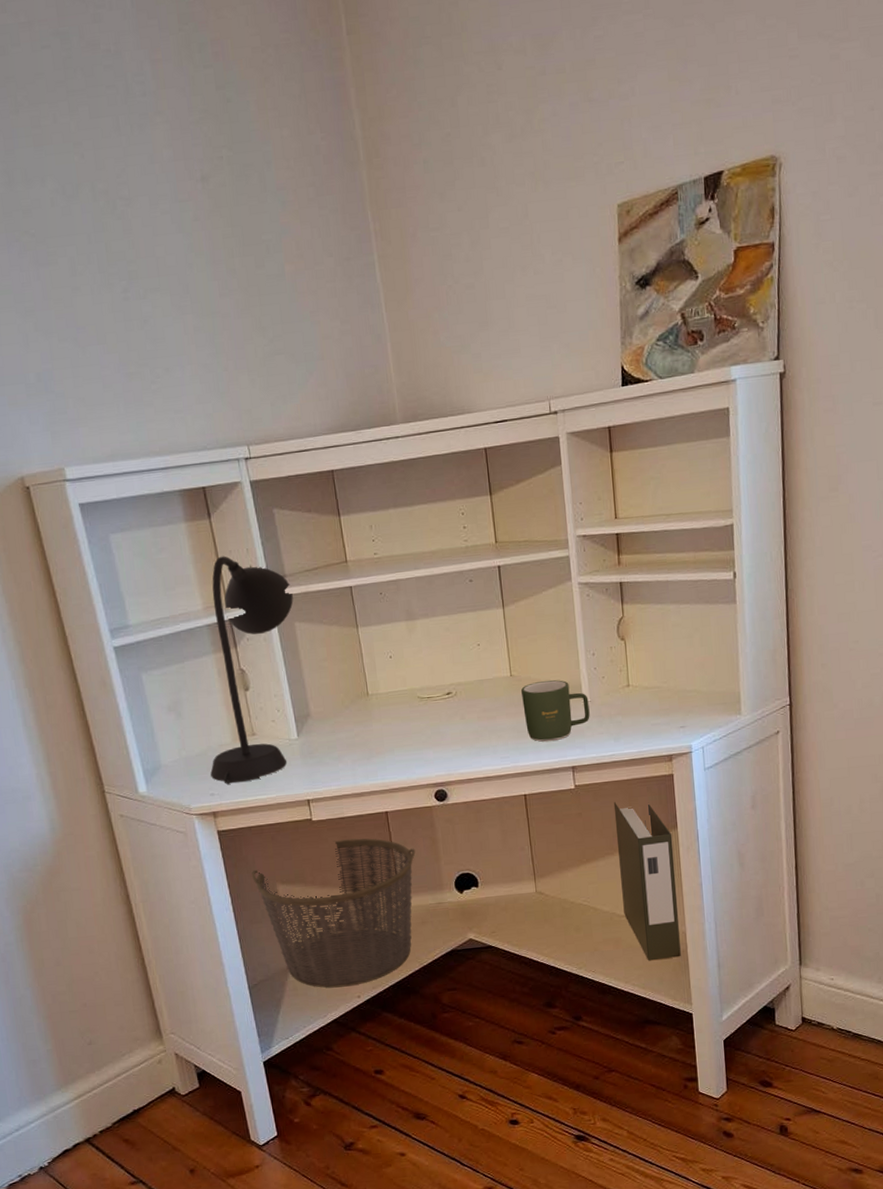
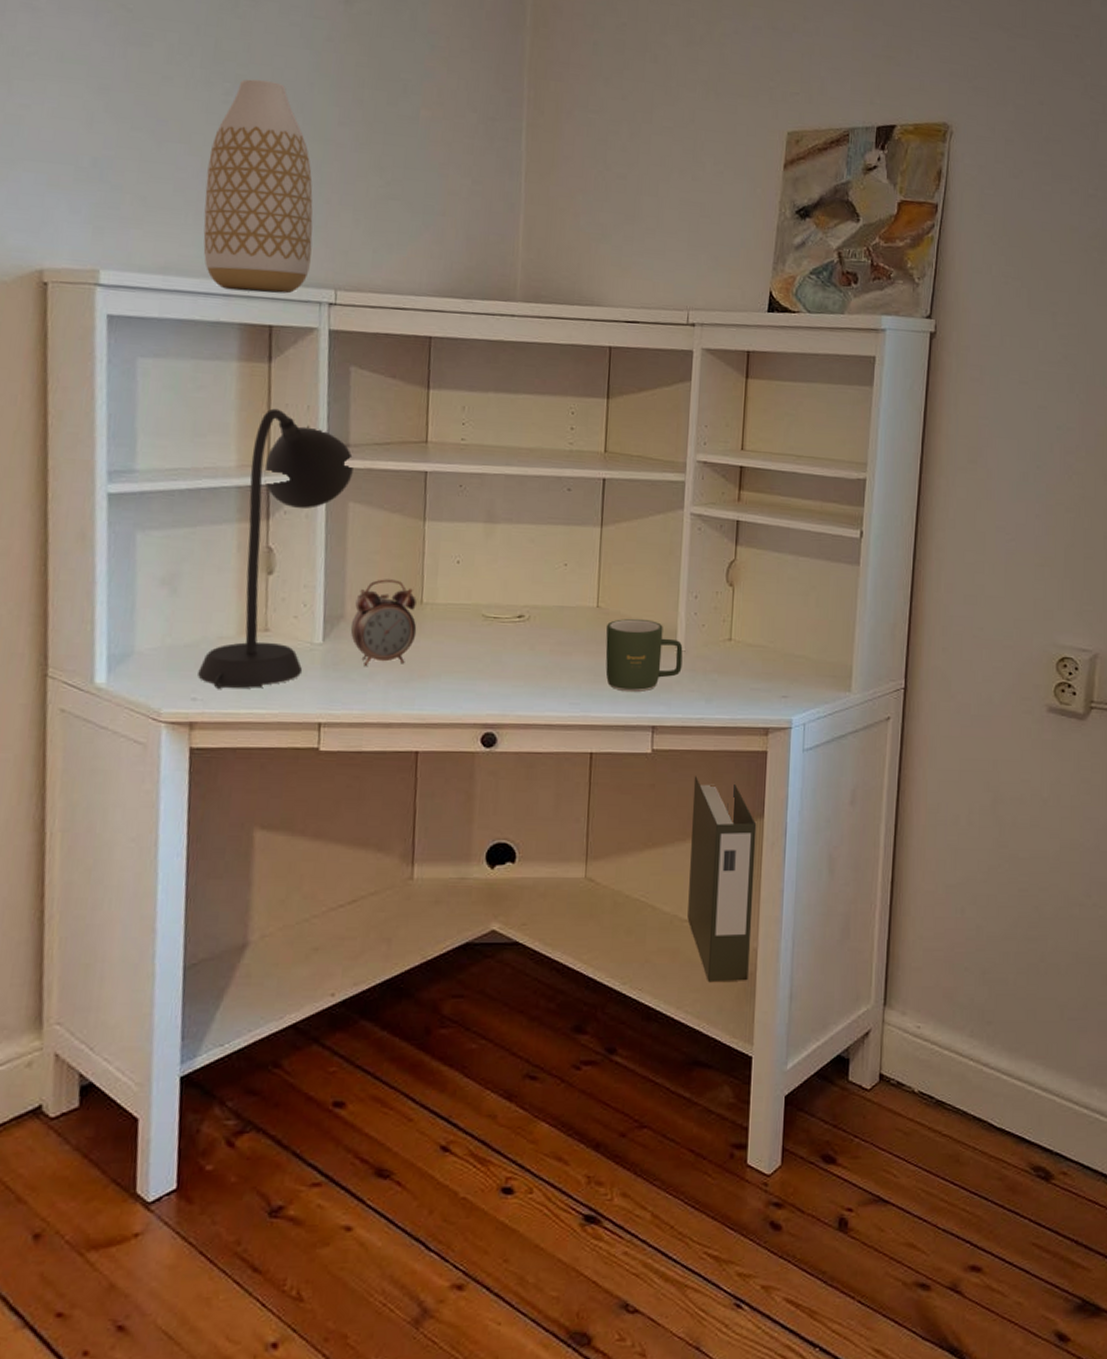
vase: none [123,270,224,464] -> present [203,79,313,294]
basket: present [251,838,416,988] -> none [222,780,444,979]
alarm clock: none [316,679,369,751] -> present [350,579,417,666]

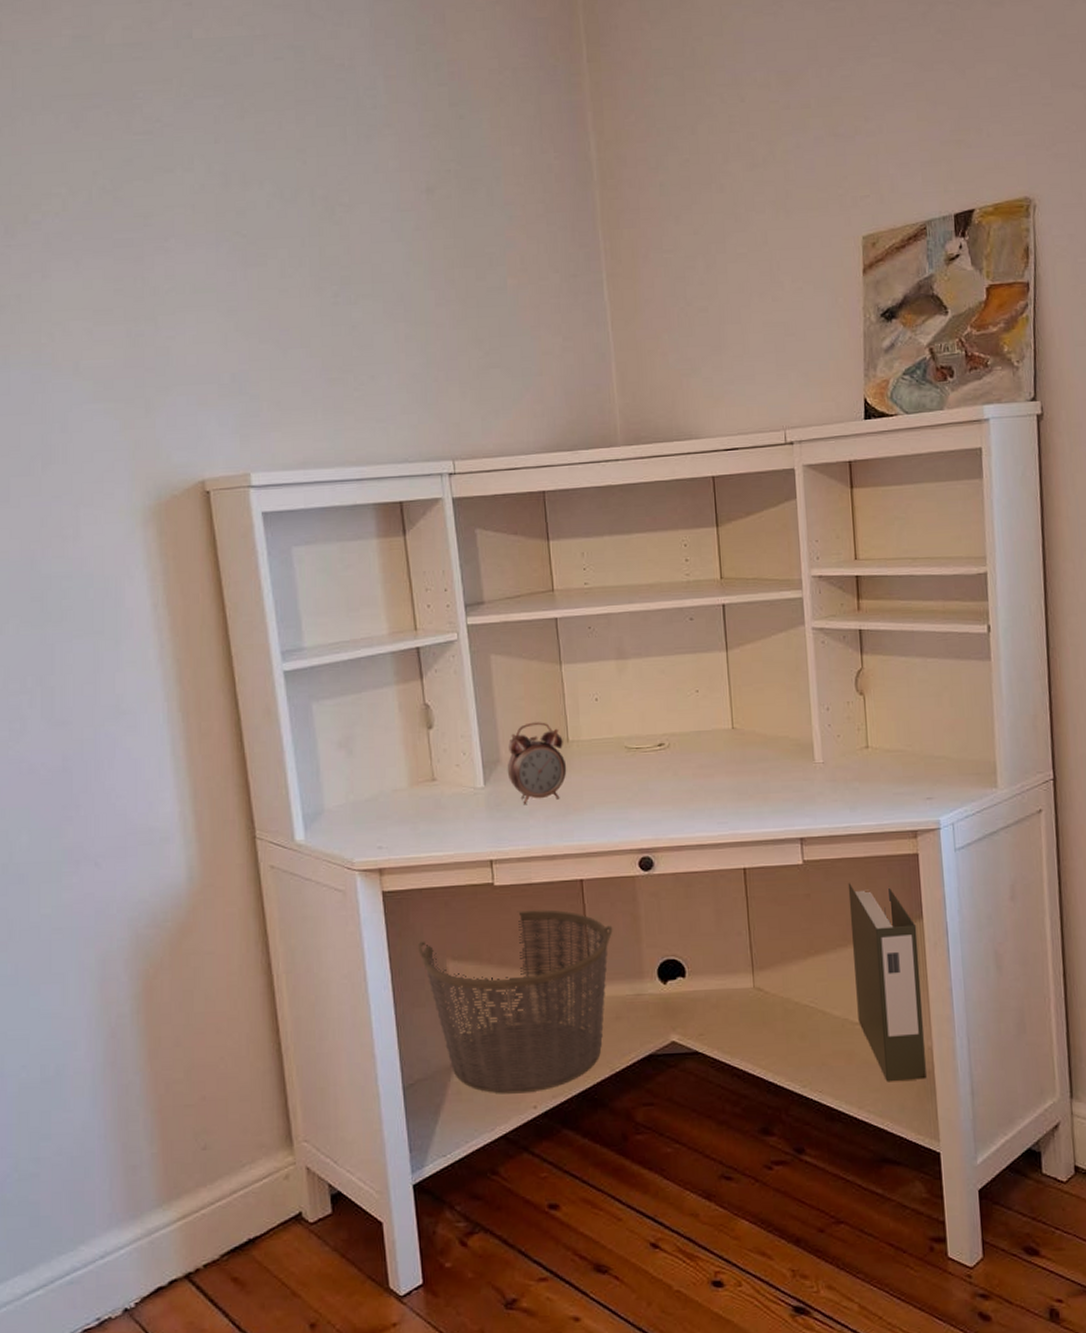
desk lamp: present [198,408,353,689] -> none [380,577,491,836]
vase: present [203,79,313,294] -> none [328,277,428,475]
basket: none [222,780,444,979] -> present [417,909,613,1094]
mug: present [605,618,683,692] -> none [744,735,822,807]

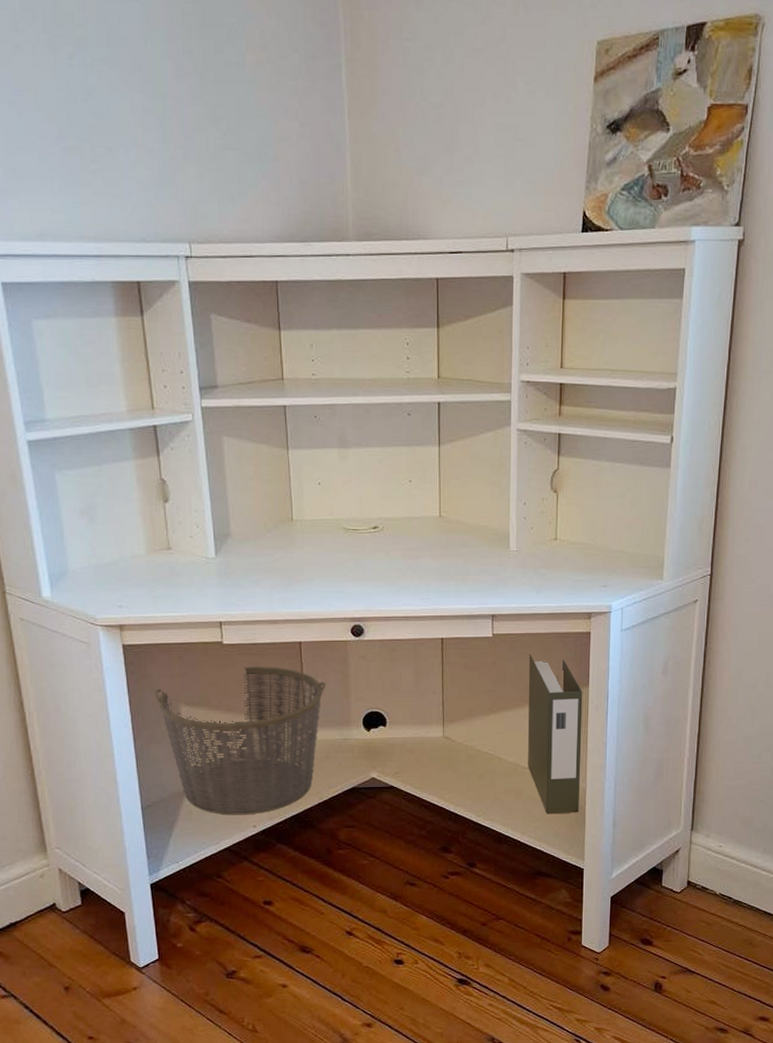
alarm clock: present [507,722,567,804] -> none [236,501,291,574]

